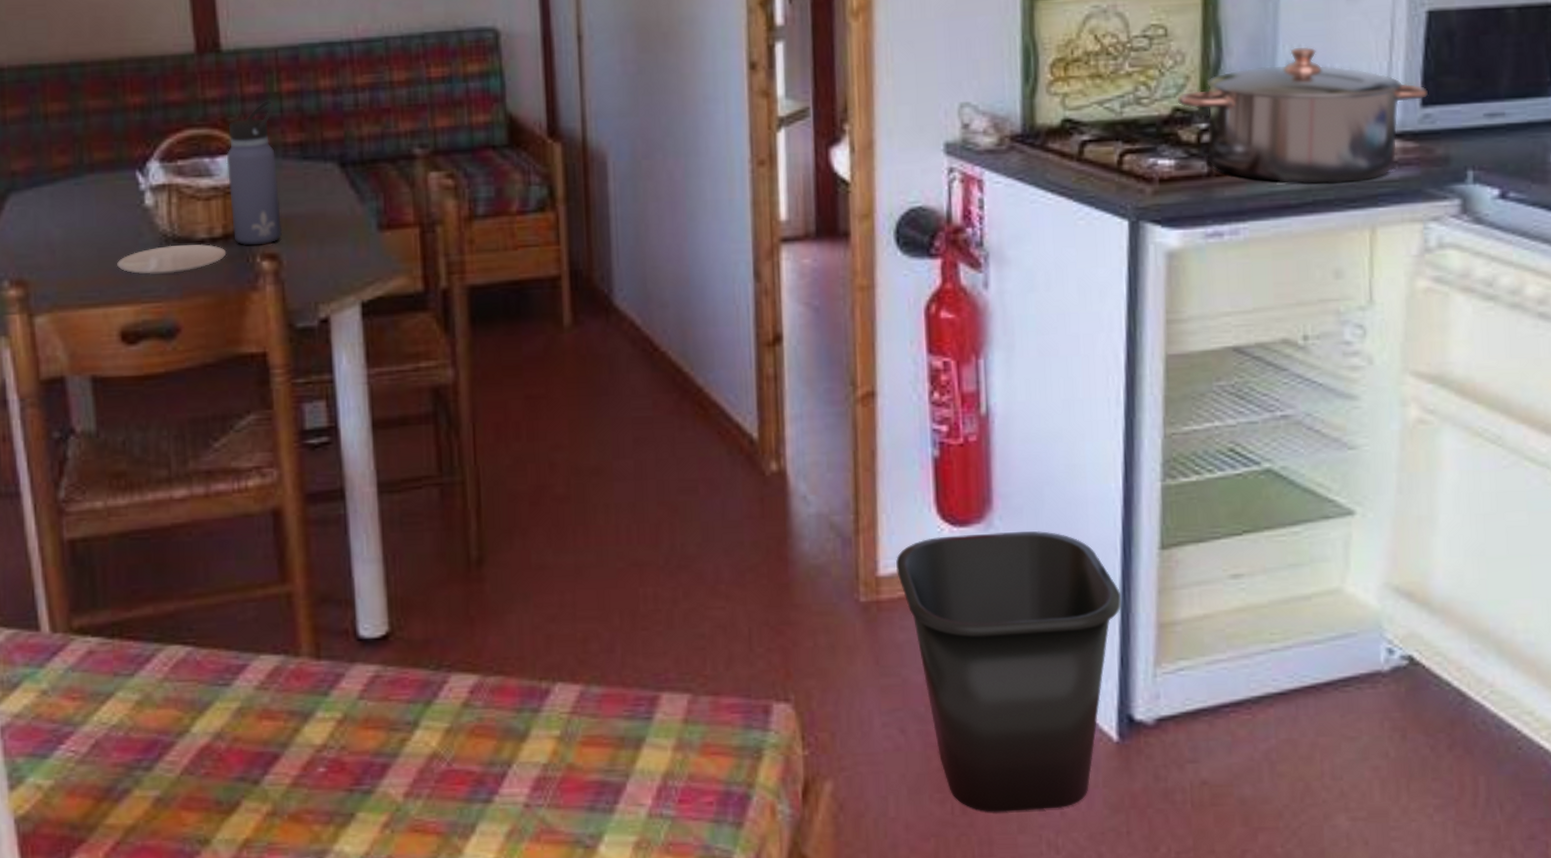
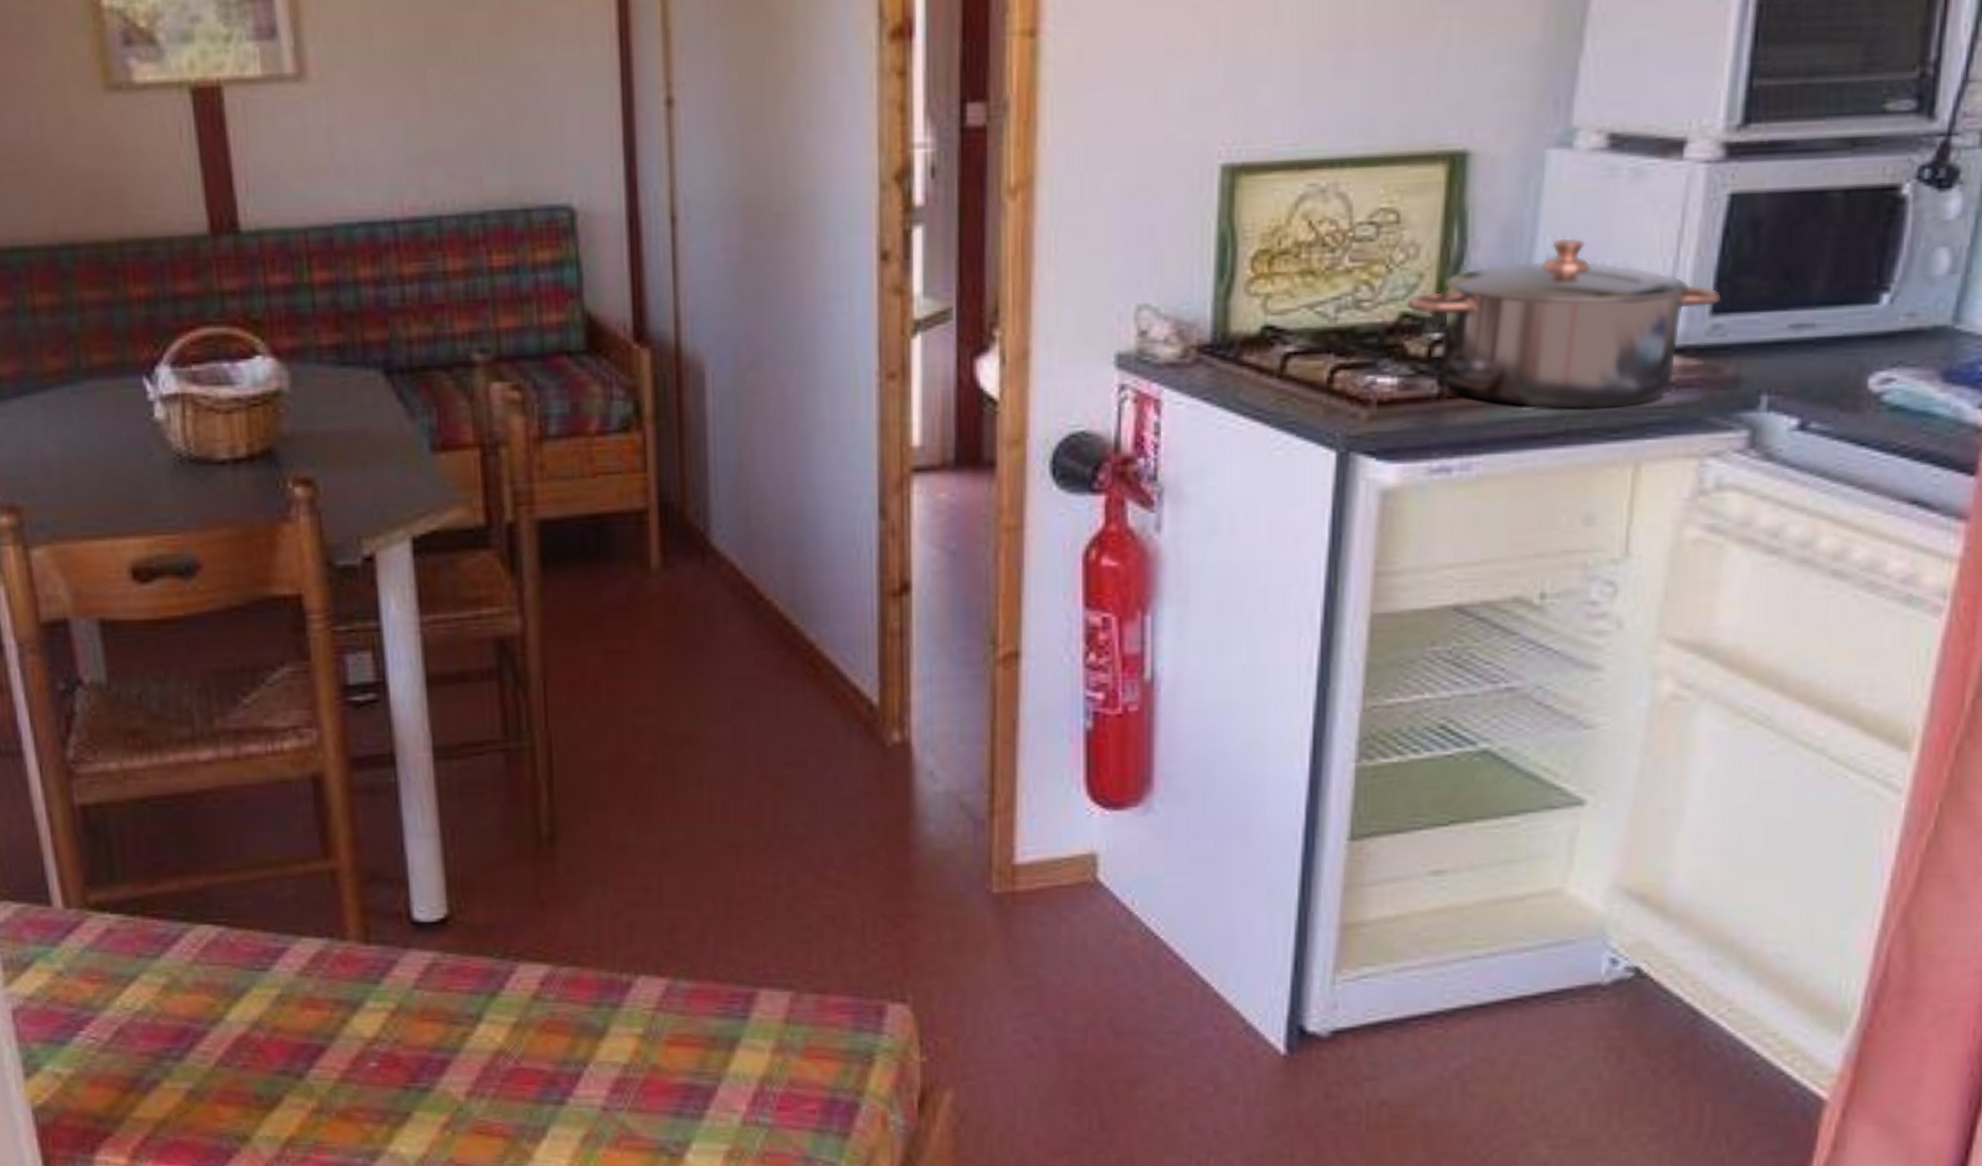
plate: present [117,244,227,275] -> none [124,465,252,502]
water bottle: present [226,99,282,246] -> none [249,292,317,469]
waste bin: present [896,531,1122,812] -> none [1036,817,1300,1129]

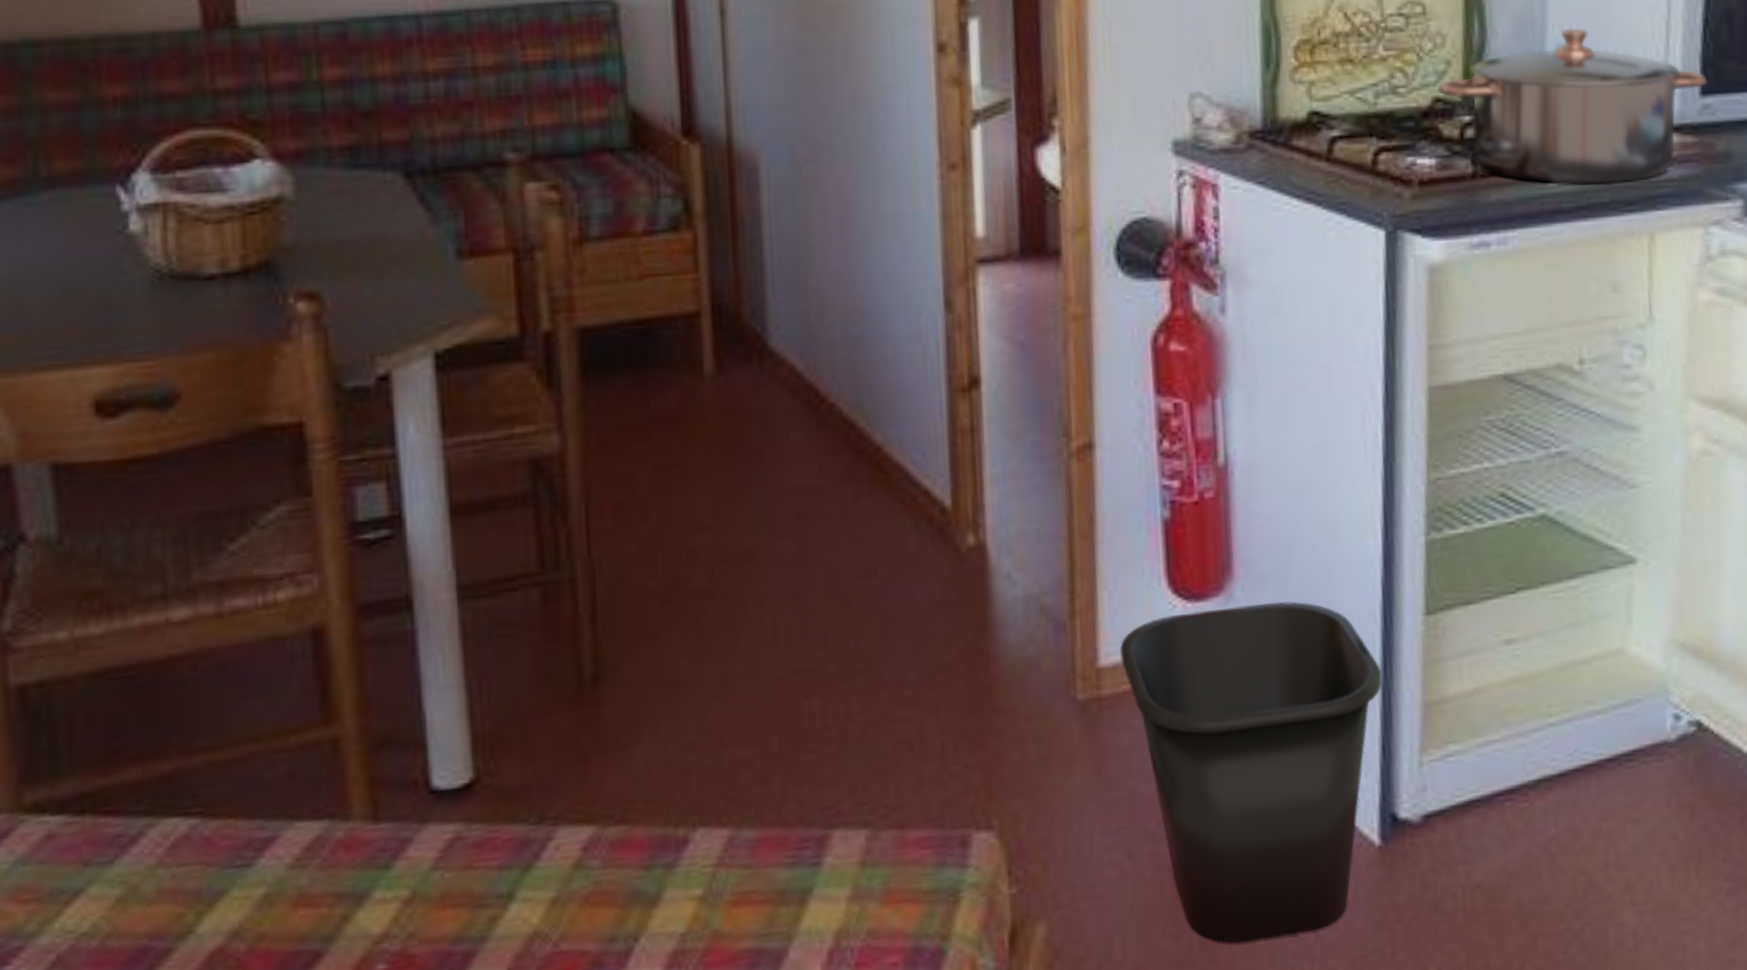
waste bin: none [1036,817,1300,1129] -> present [1120,601,1383,944]

